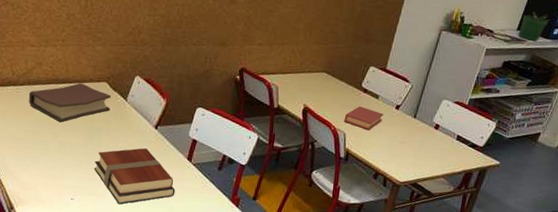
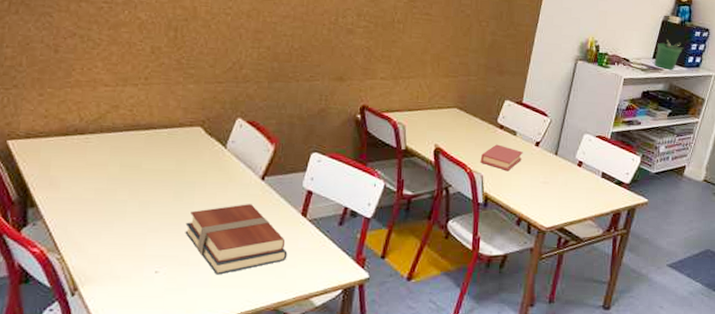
hardback book: present [28,83,112,123] -> none [100,128,207,178]

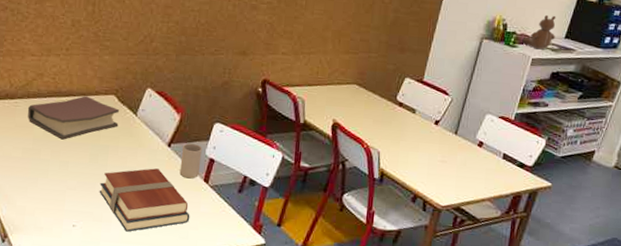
hardback book: none [100,128,207,178] -> present [27,96,120,140]
cup: none [275,175,299,213] -> present [179,143,202,179]
book: present [480,144,523,172] -> none [377,121,422,149]
stuffed toy: none [614,36,644,70] -> present [522,14,556,50]
planter: present [655,39,684,70] -> none [567,19,600,51]

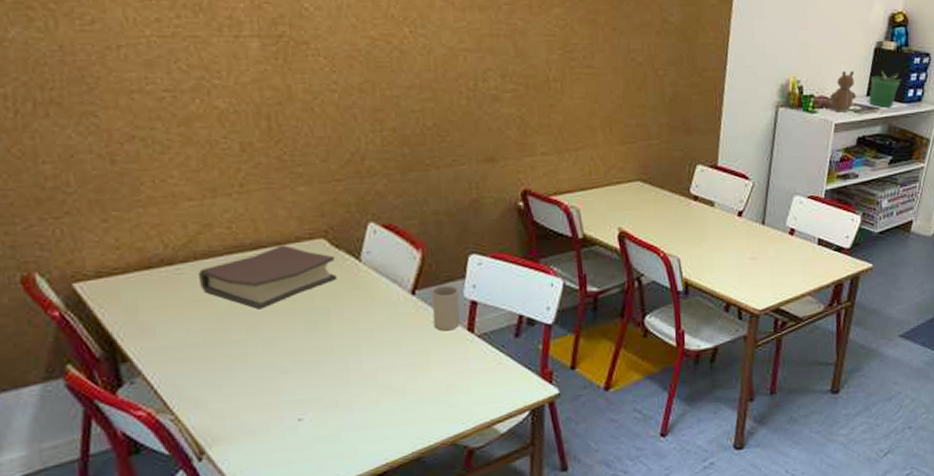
books: present [99,168,190,232] -> none [326,325,458,414]
planter: none [567,19,600,51] -> present [869,71,902,108]

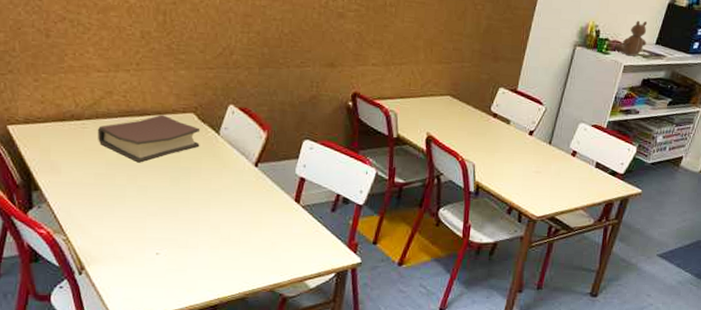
cup: present [431,285,460,331] -> none [268,162,292,199]
planter: present [869,71,902,108] -> none [657,24,689,57]

